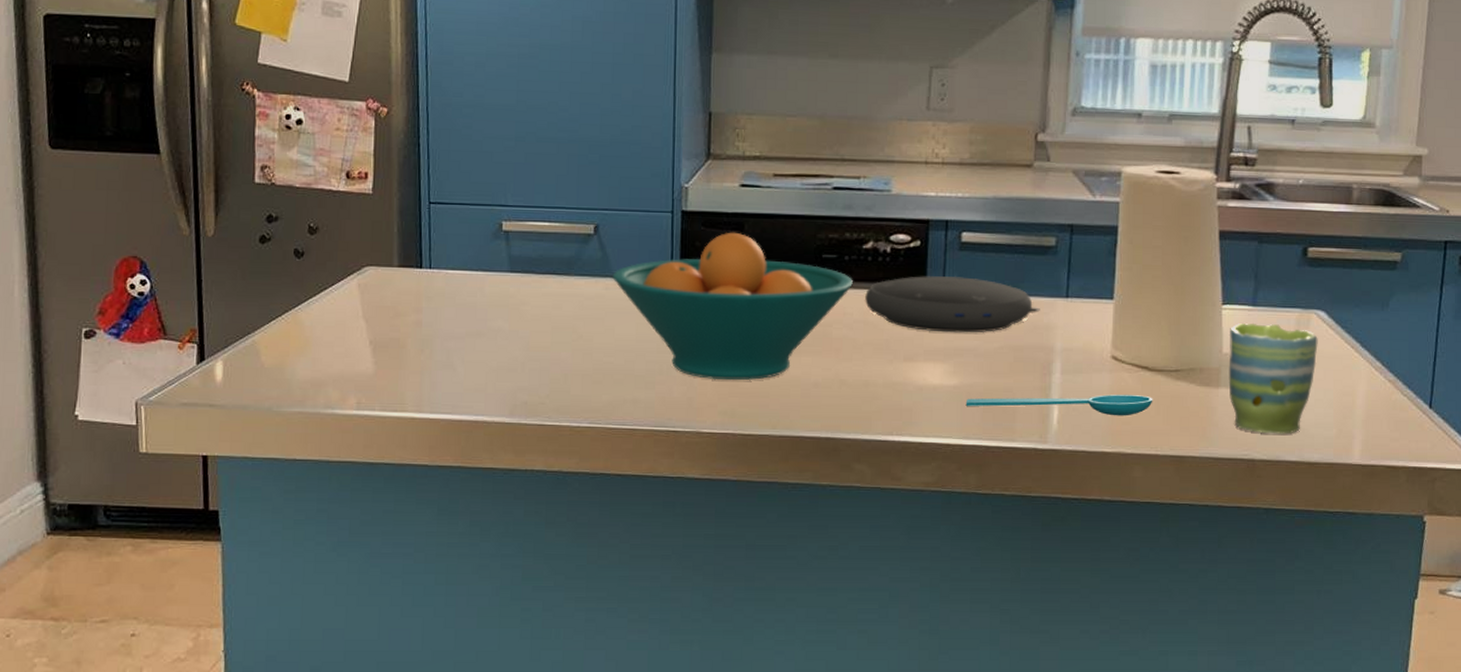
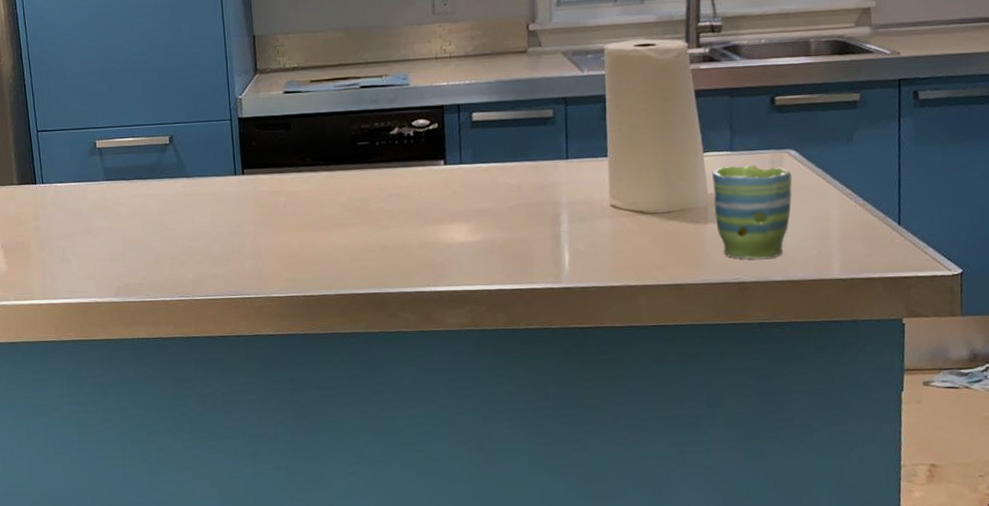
fruit bowl: present [612,232,853,381] -> none [187,131,385,254]
speaker: present [865,275,1040,333] -> none [396,149,545,198]
spoon: present [965,395,1153,416] -> none [489,235,651,257]

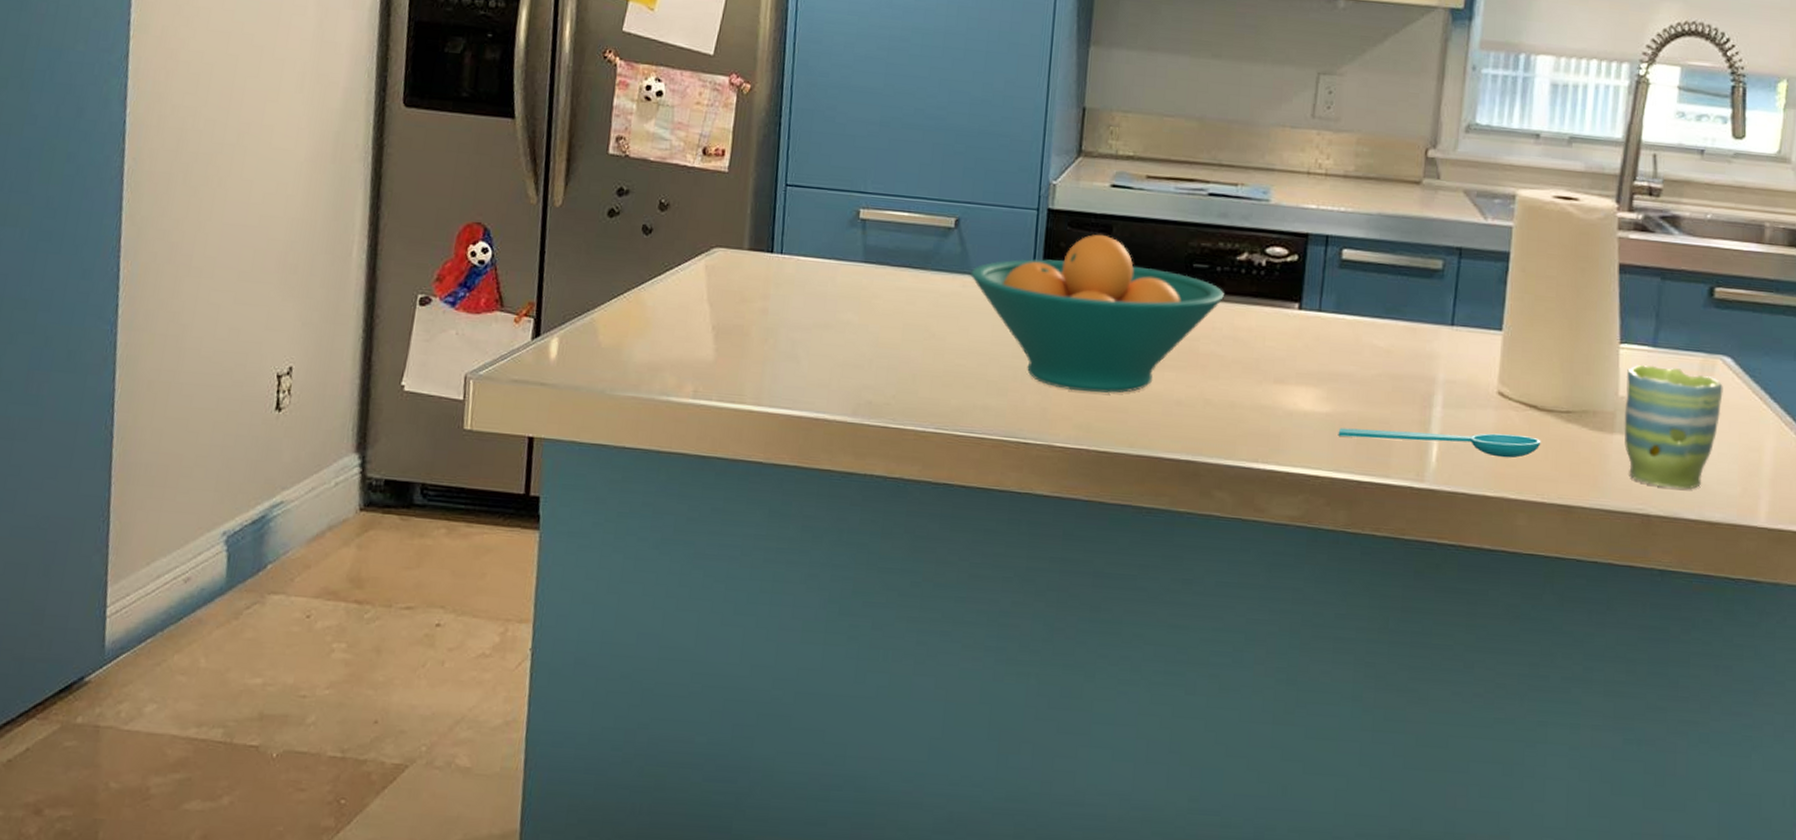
fruit bowl: none [187,131,385,254] -> present [970,234,1224,393]
spoon: none [489,235,651,257] -> present [1338,427,1541,458]

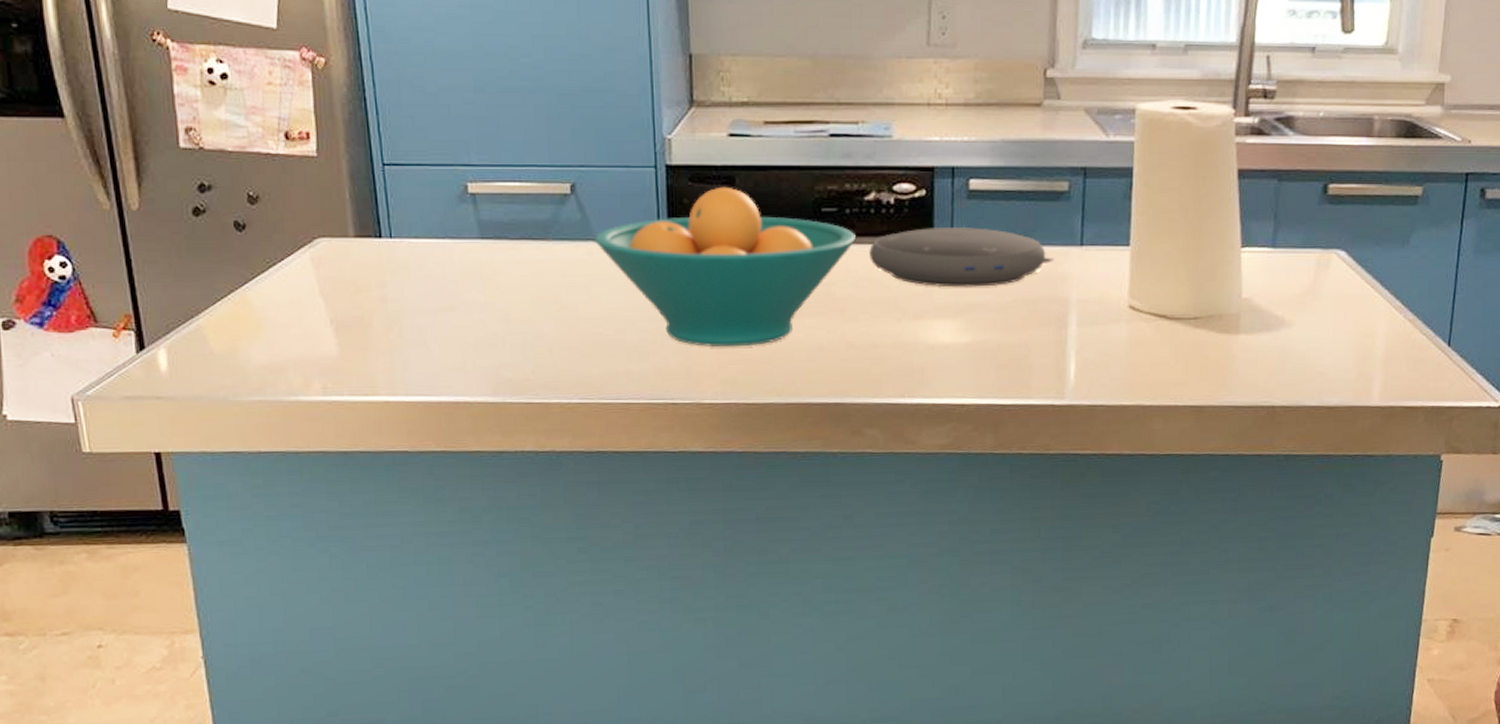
speaker: none [1236,293,1423,358] -> present [869,226,1054,288]
spoon: present [1338,427,1541,458] -> none [979,345,1172,368]
mug: present [1624,365,1723,489] -> none [1248,265,1338,380]

